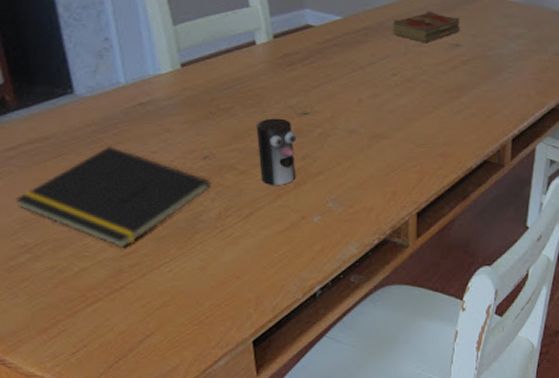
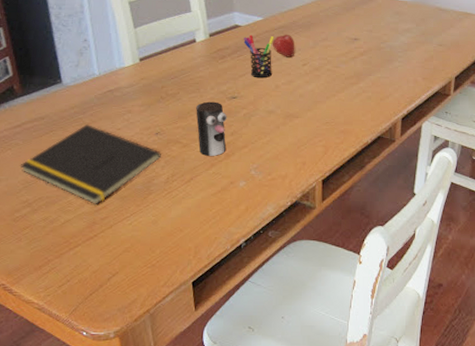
pen holder: none [317,37,356,91] -> present [244,35,274,78]
fruit: none [353,38,383,66] -> present [272,35,295,57]
book: present [393,11,460,42] -> none [304,11,358,37]

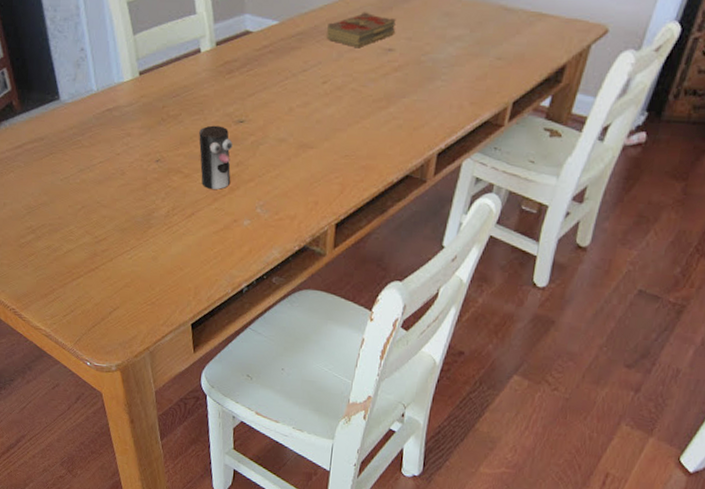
notepad: present [20,123,161,204] -> none [22,146,162,235]
pen holder: present [244,35,274,78] -> none [255,43,291,99]
fruit: present [272,35,295,57] -> none [287,43,315,73]
book: none [304,11,358,37] -> present [327,12,396,47]

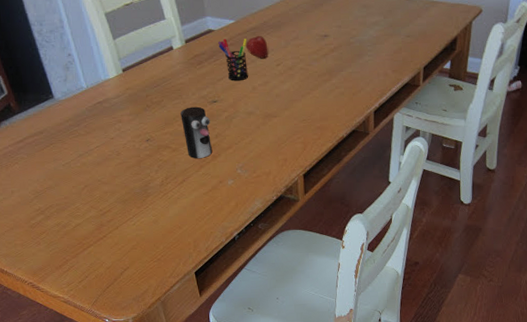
pen holder: none [255,43,291,99] -> present [218,38,249,81]
fruit: none [287,43,315,73] -> present [245,36,268,59]
book: present [327,12,396,47] -> none [274,8,327,36]

